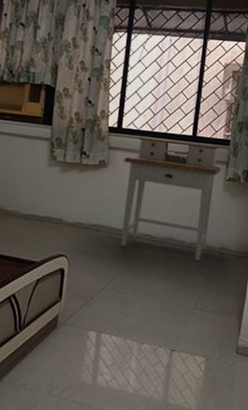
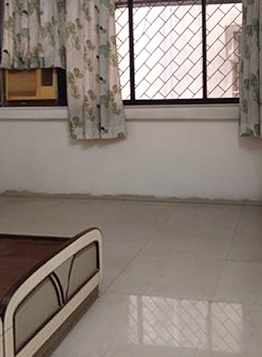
desk: present [120,136,221,262] -> none [141,105,234,216]

